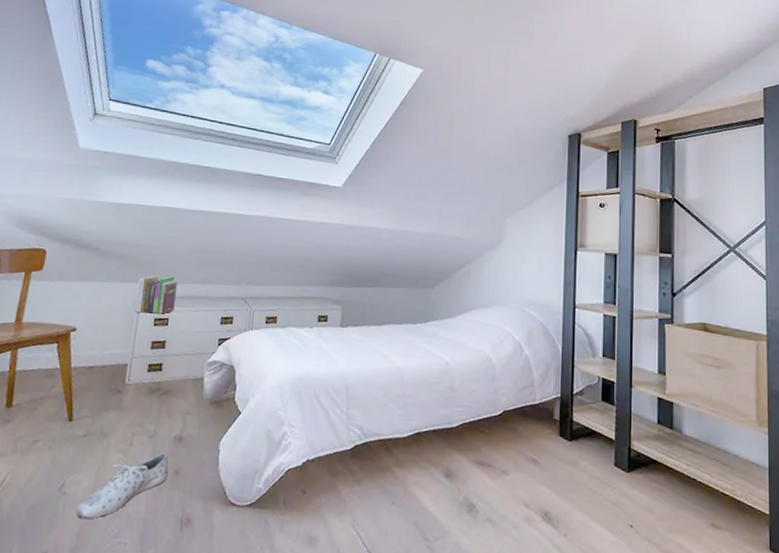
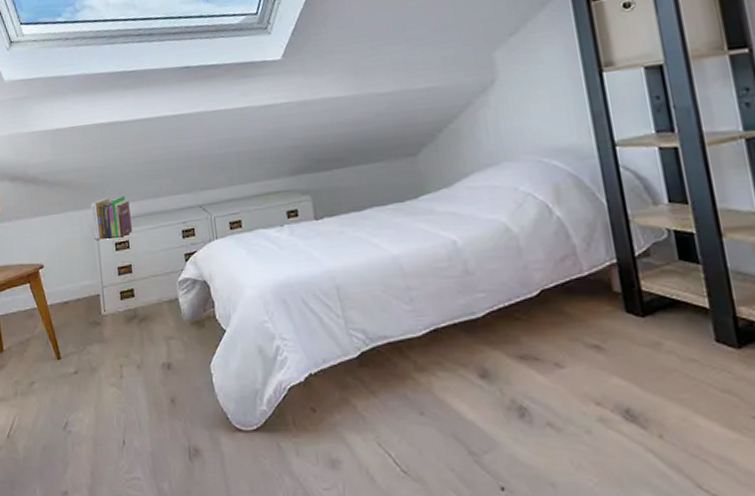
shoe: present [76,452,169,520] -> none [84,382,165,456]

